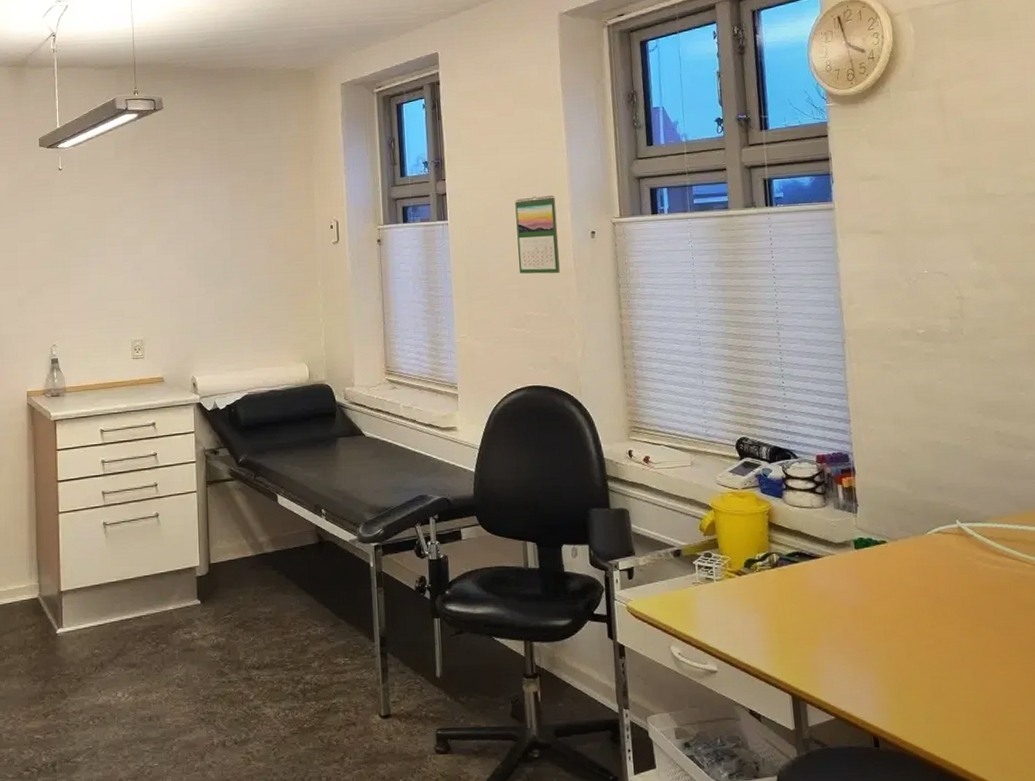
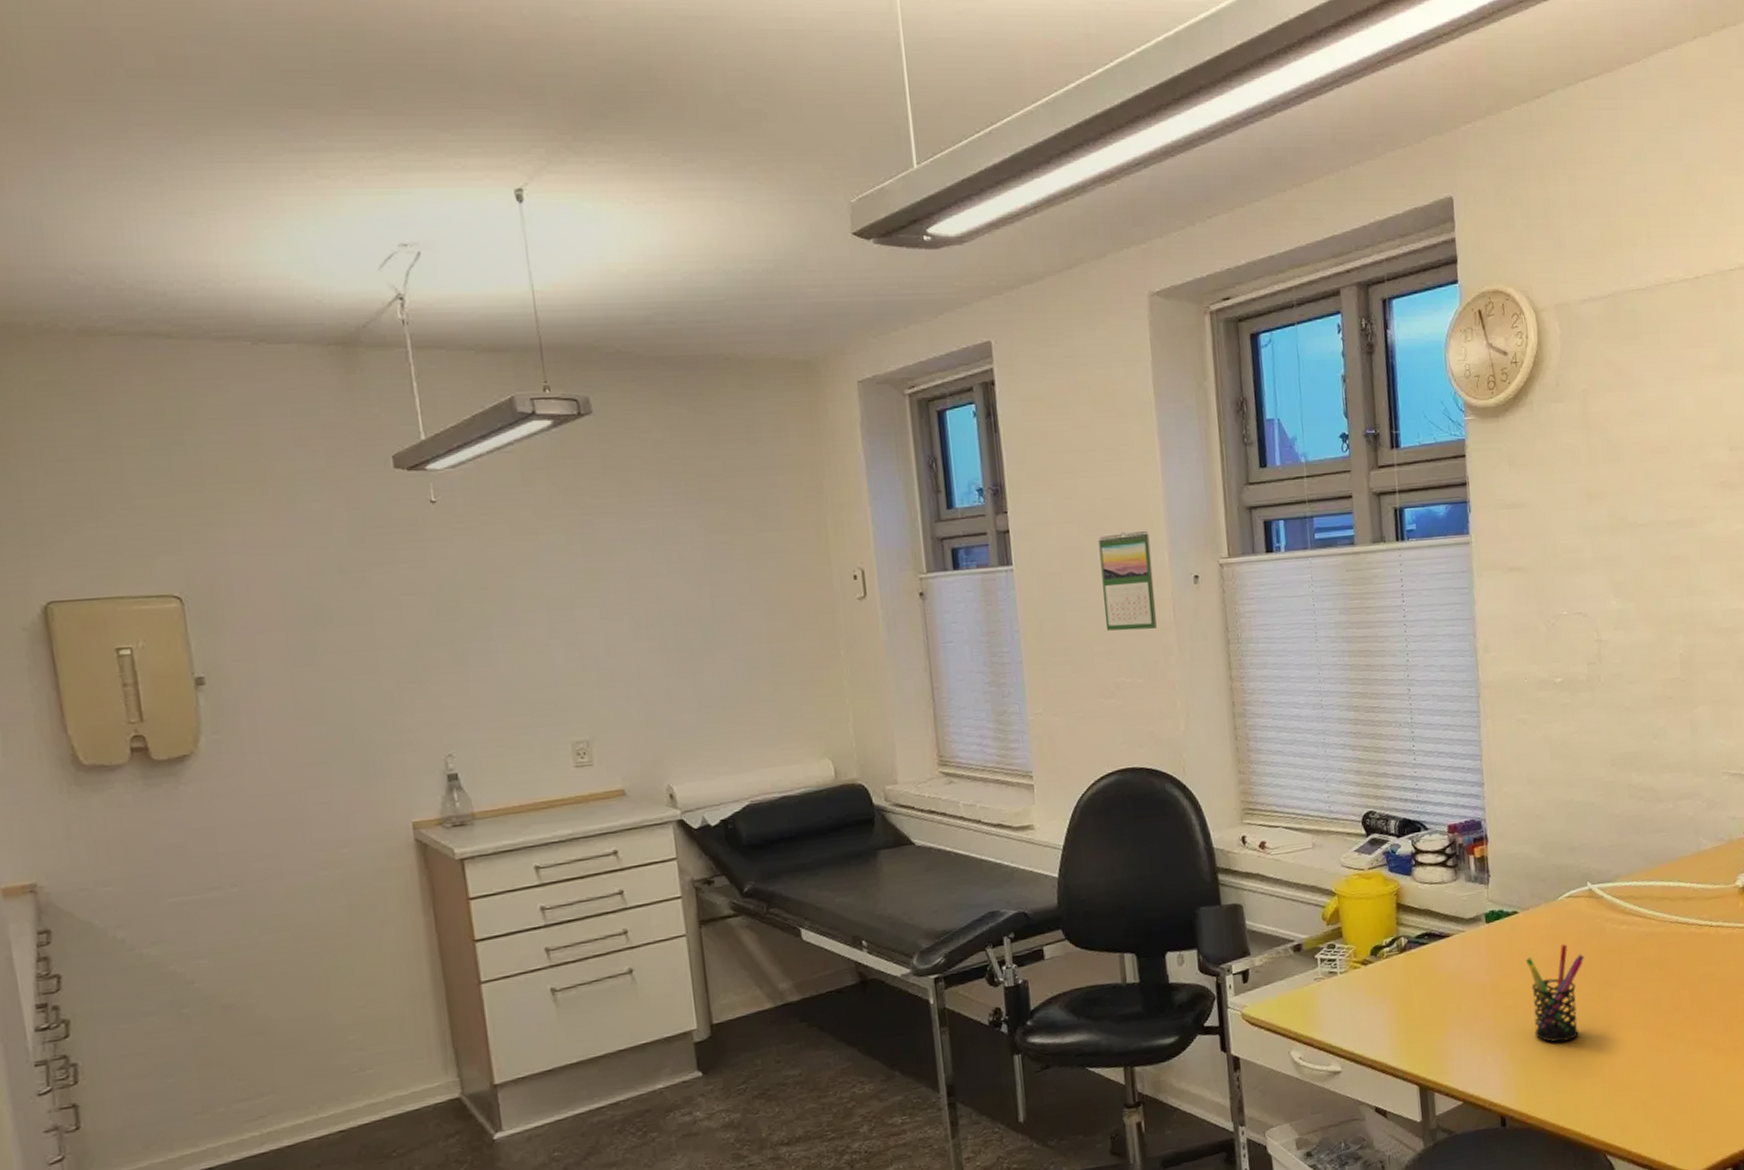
pen holder: none [895,577,956,673] -> present [1525,944,1584,1043]

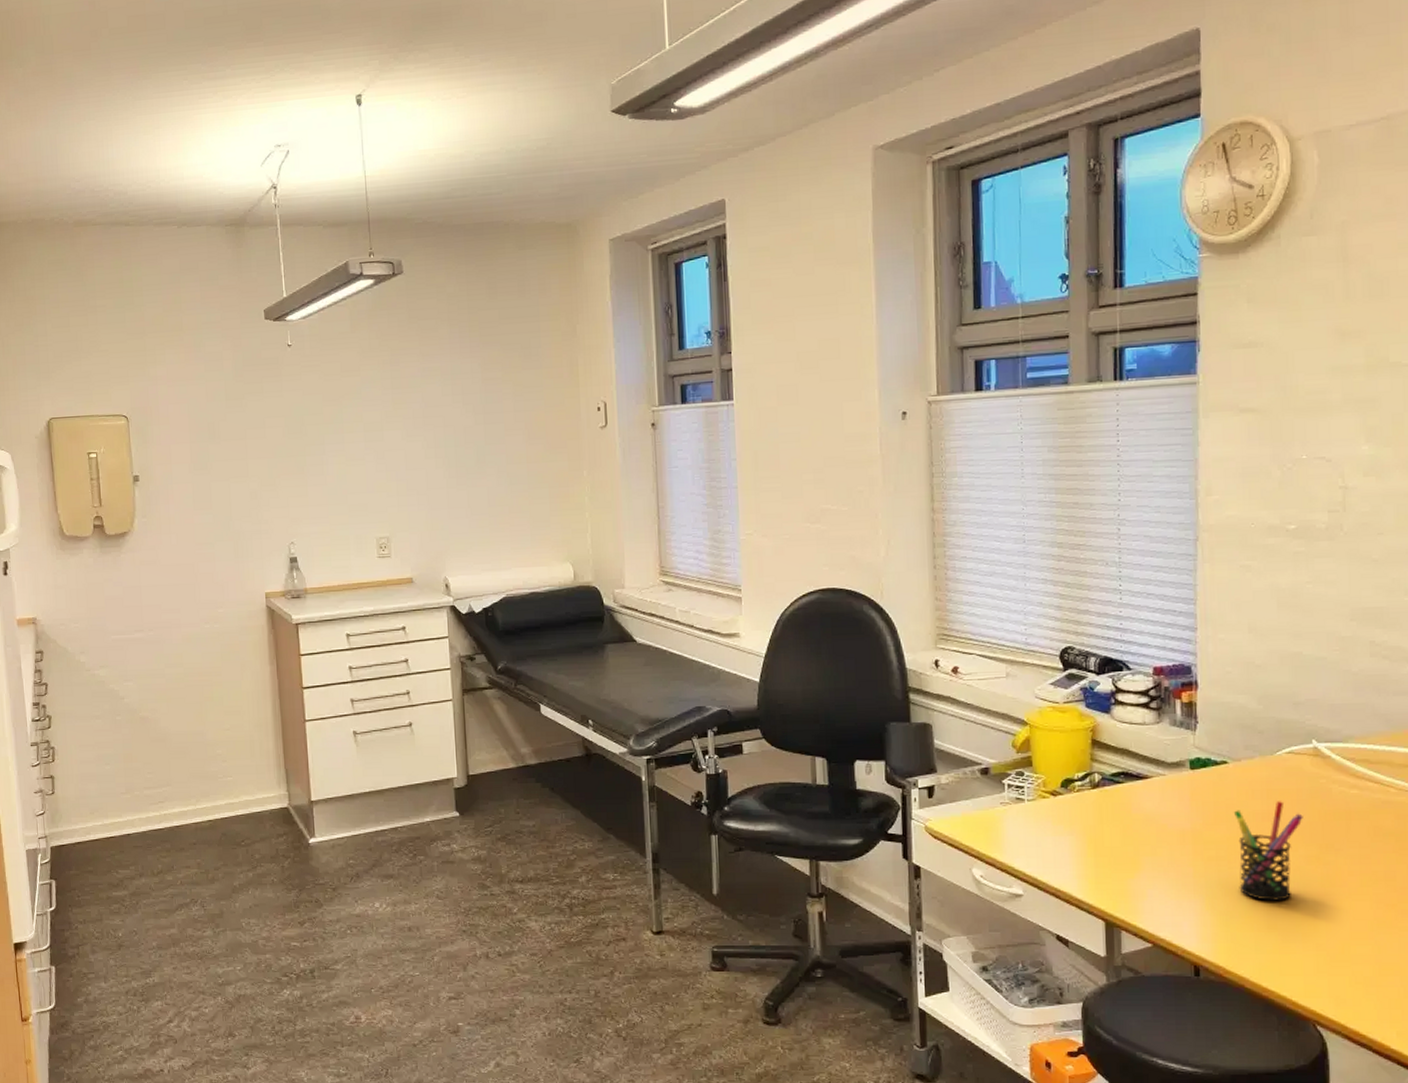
calendar: present [1098,531,1157,631] -> none [813,370,864,462]

